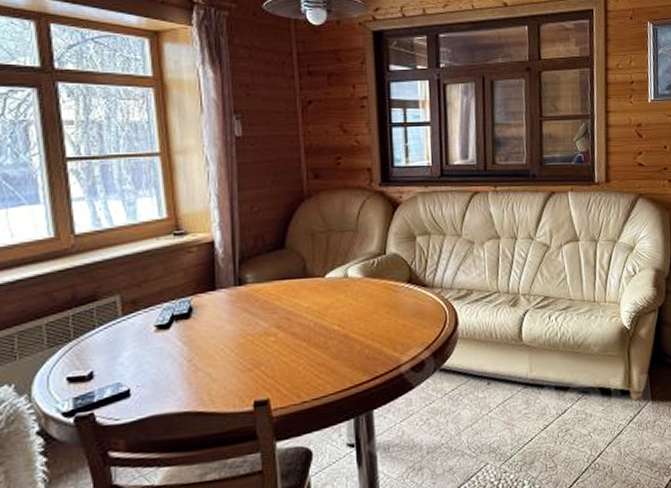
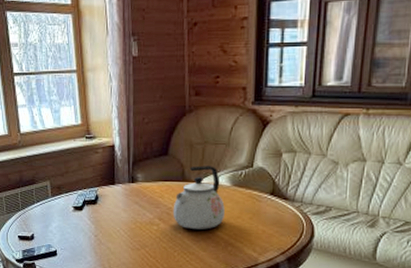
kettle: none [294,256,358,335] -> present [173,165,225,229]

